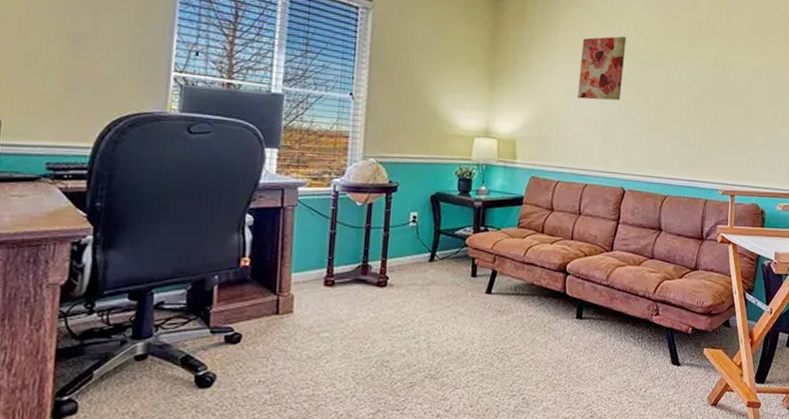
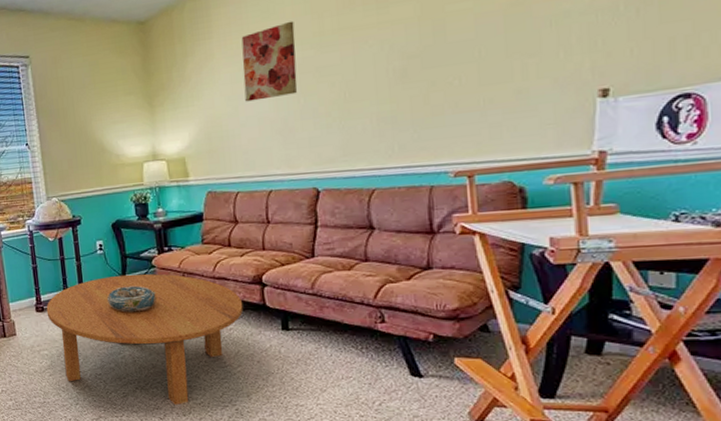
coffee table: none [337,251,546,395] -> present [46,273,244,405]
decorative bowl: none [410,264,464,293] -> present [106,285,156,313]

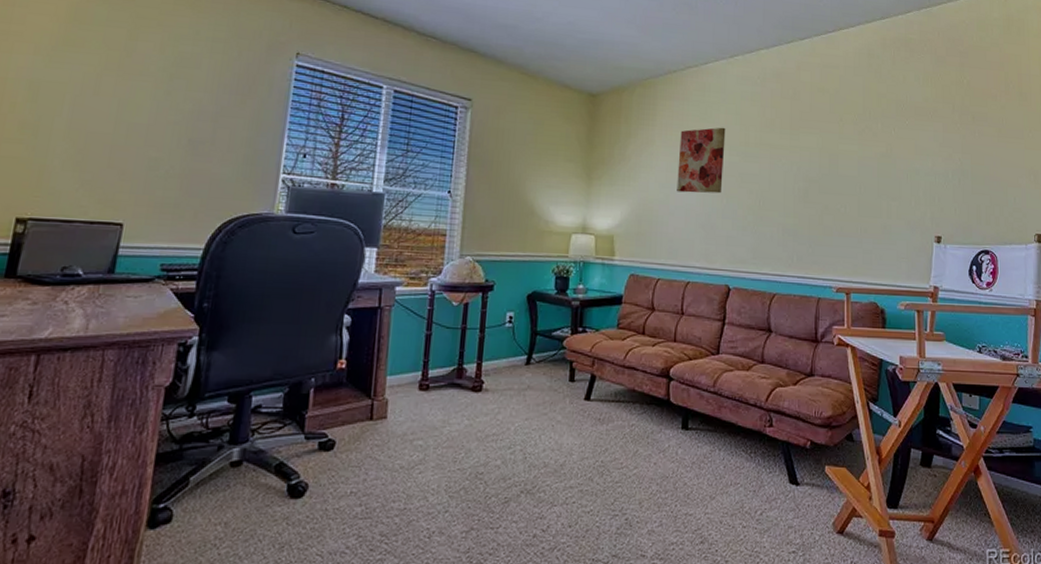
coffee table: present [46,273,244,405] -> none [431,354,648,513]
decorative bowl: present [106,285,156,313] -> none [506,367,562,399]

